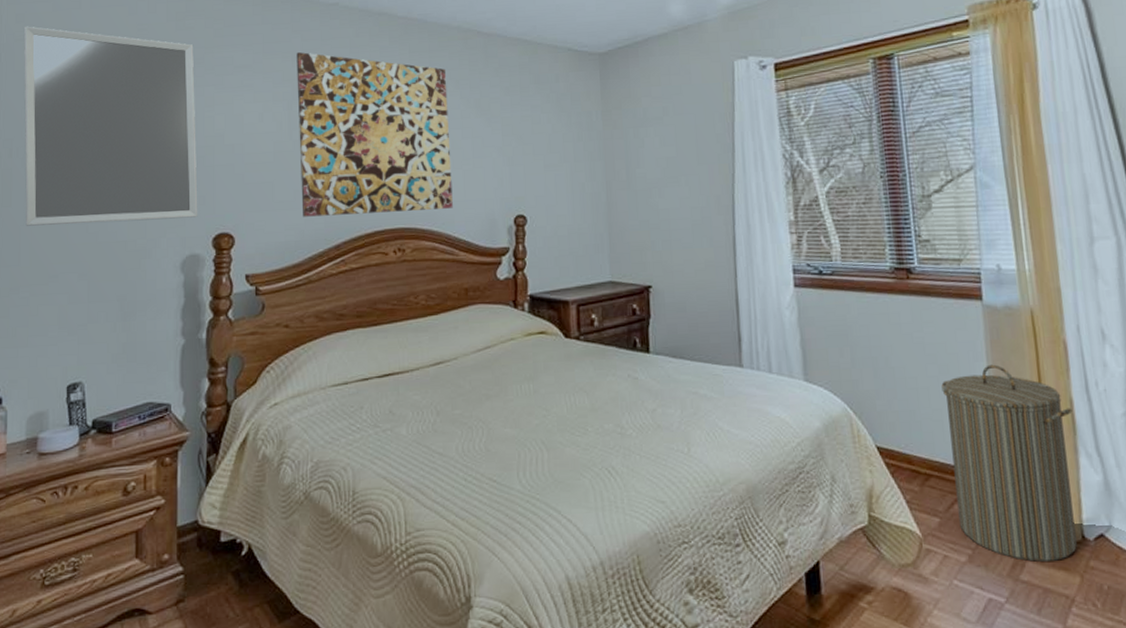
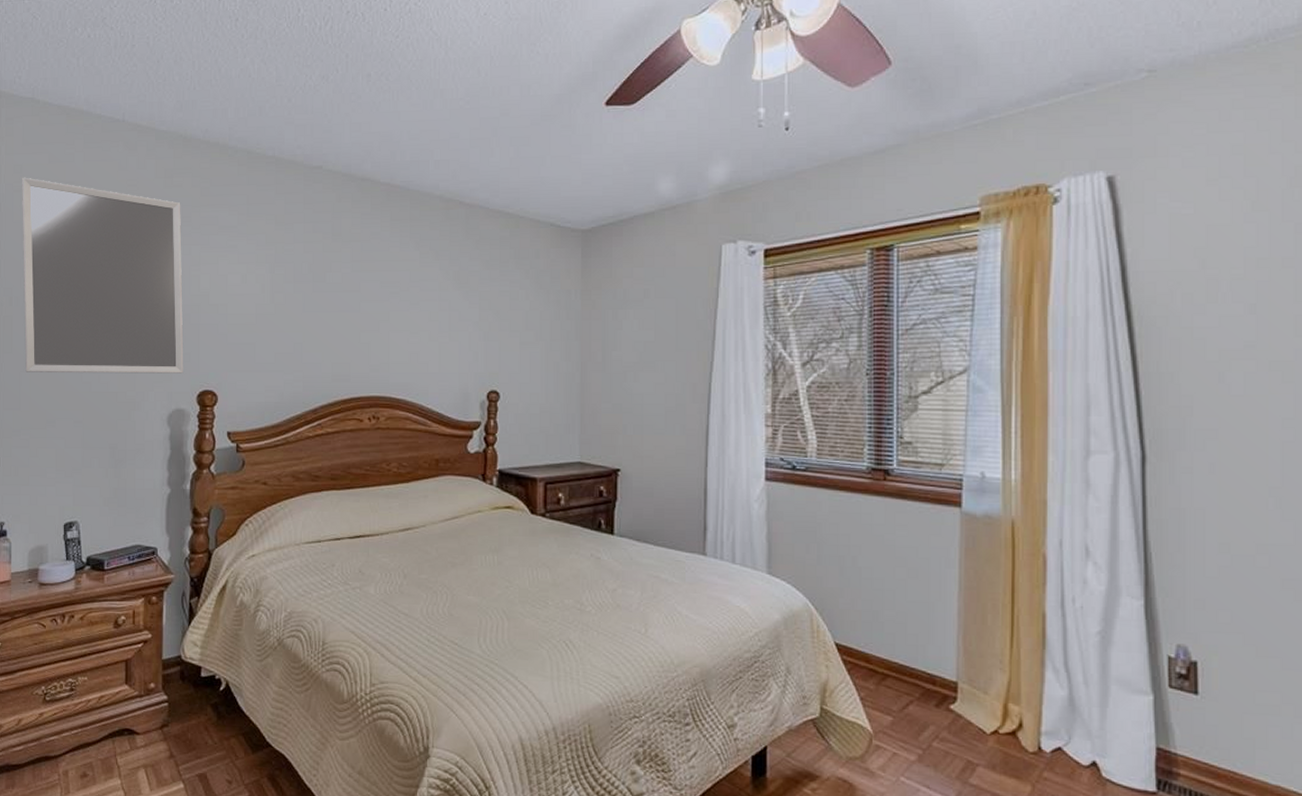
wall art: present [296,52,453,217] -> none [279,215,428,380]
laundry hamper: present [941,364,1077,562] -> none [908,572,1044,769]

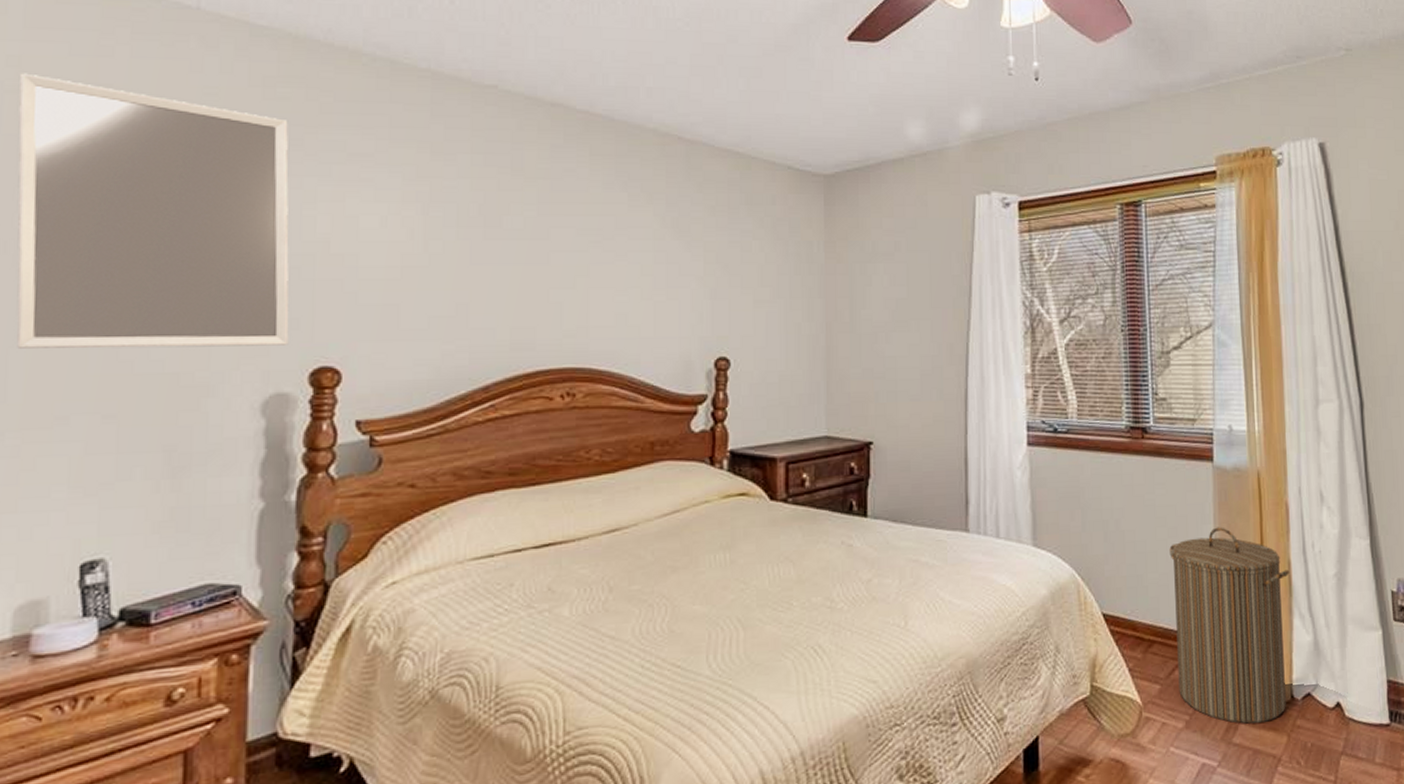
laundry hamper: none [908,572,1044,769] -> present [1169,527,1290,724]

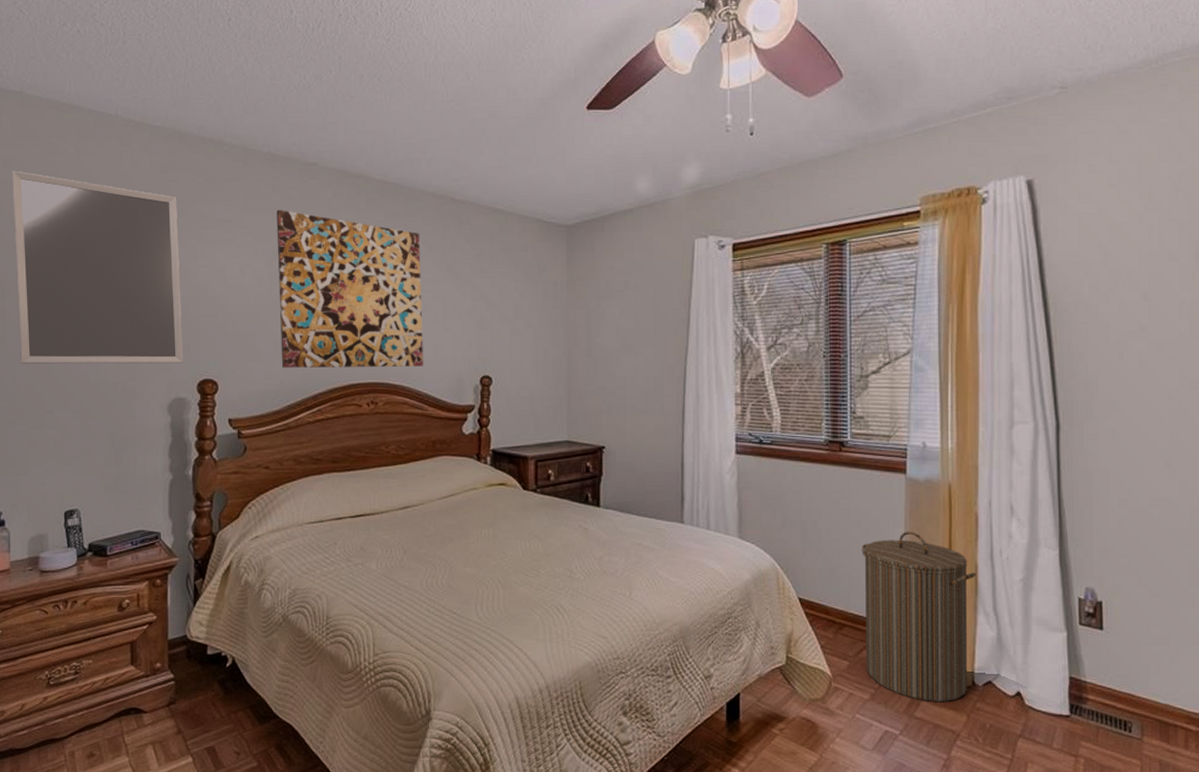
wall art: none [436,143,639,350] -> present [276,210,423,368]

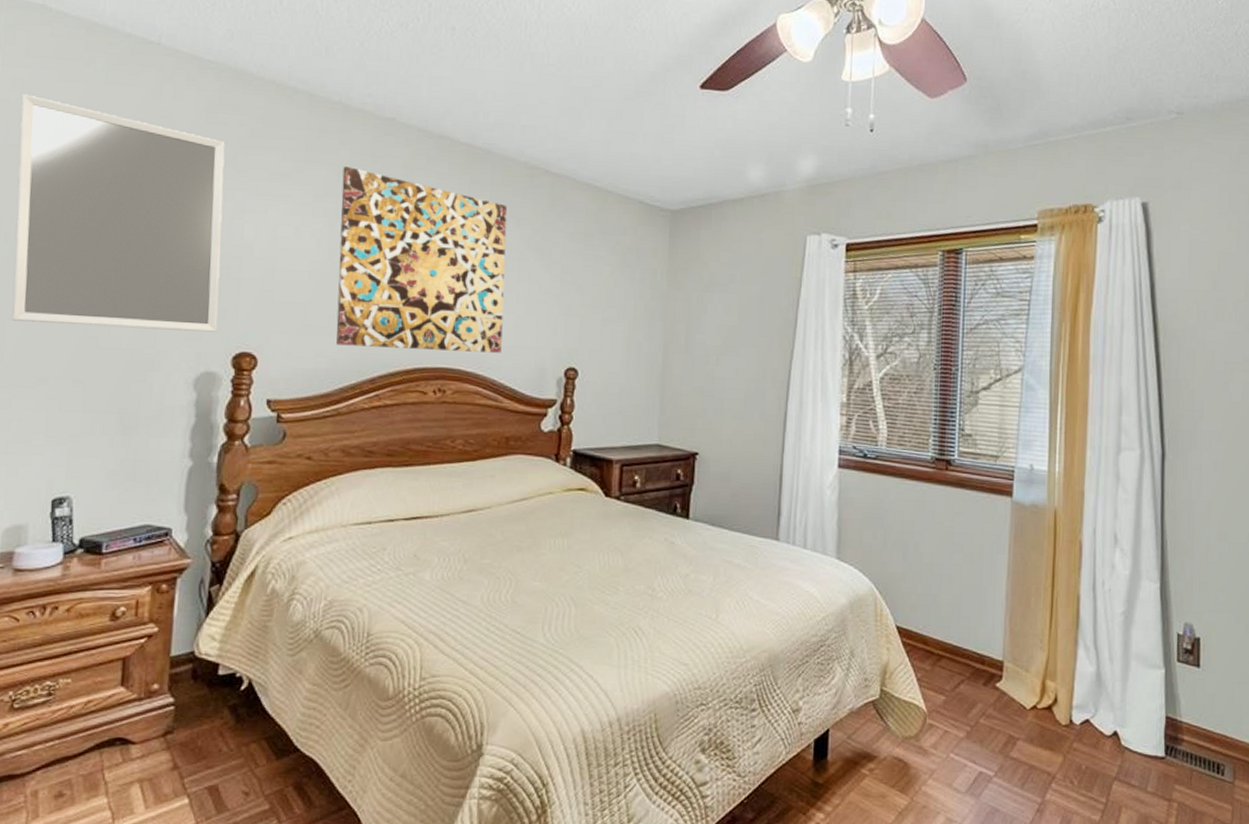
laundry hamper: present [861,531,976,702] -> none [963,558,1078,741]

